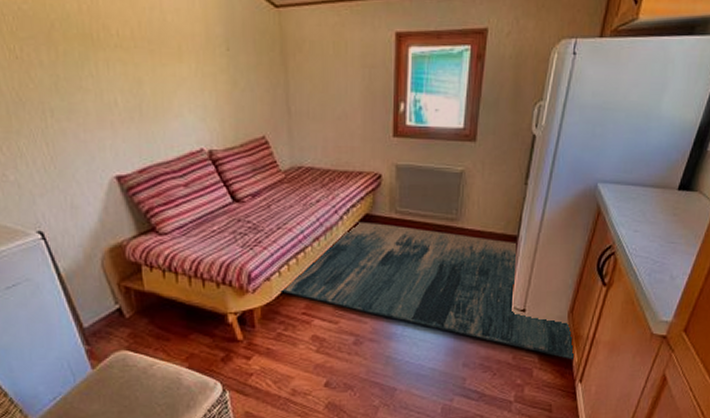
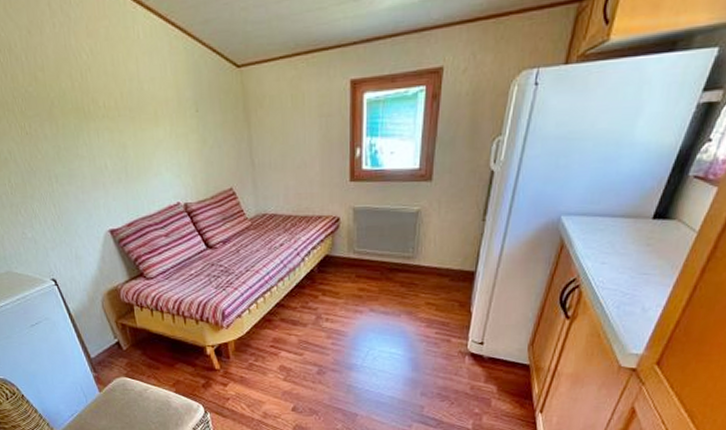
rug: present [279,221,574,360] -> none [249,262,534,392]

